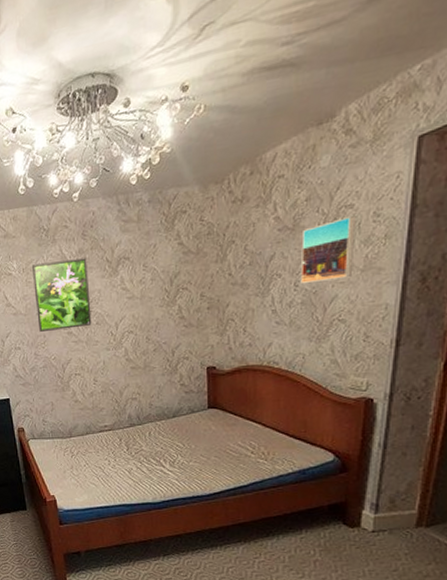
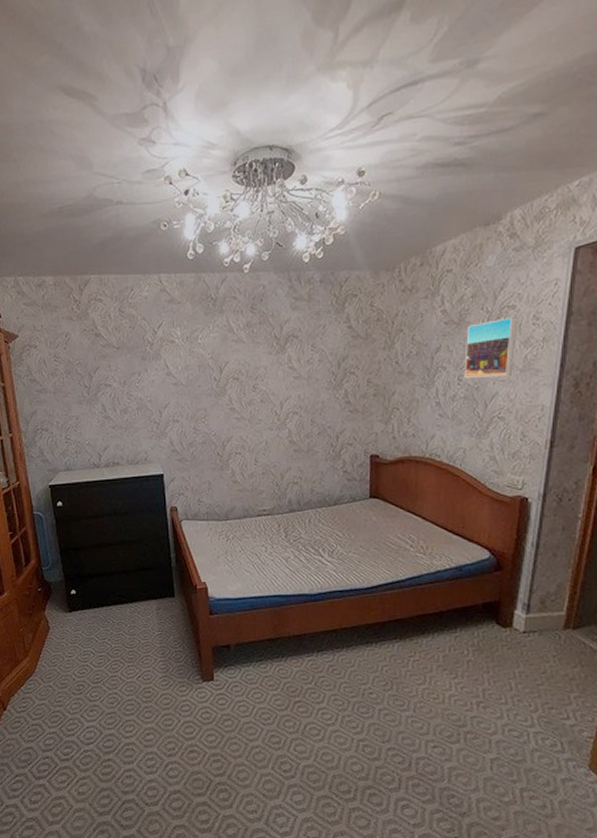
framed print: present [32,258,92,333] -> none [197,332,256,406]

